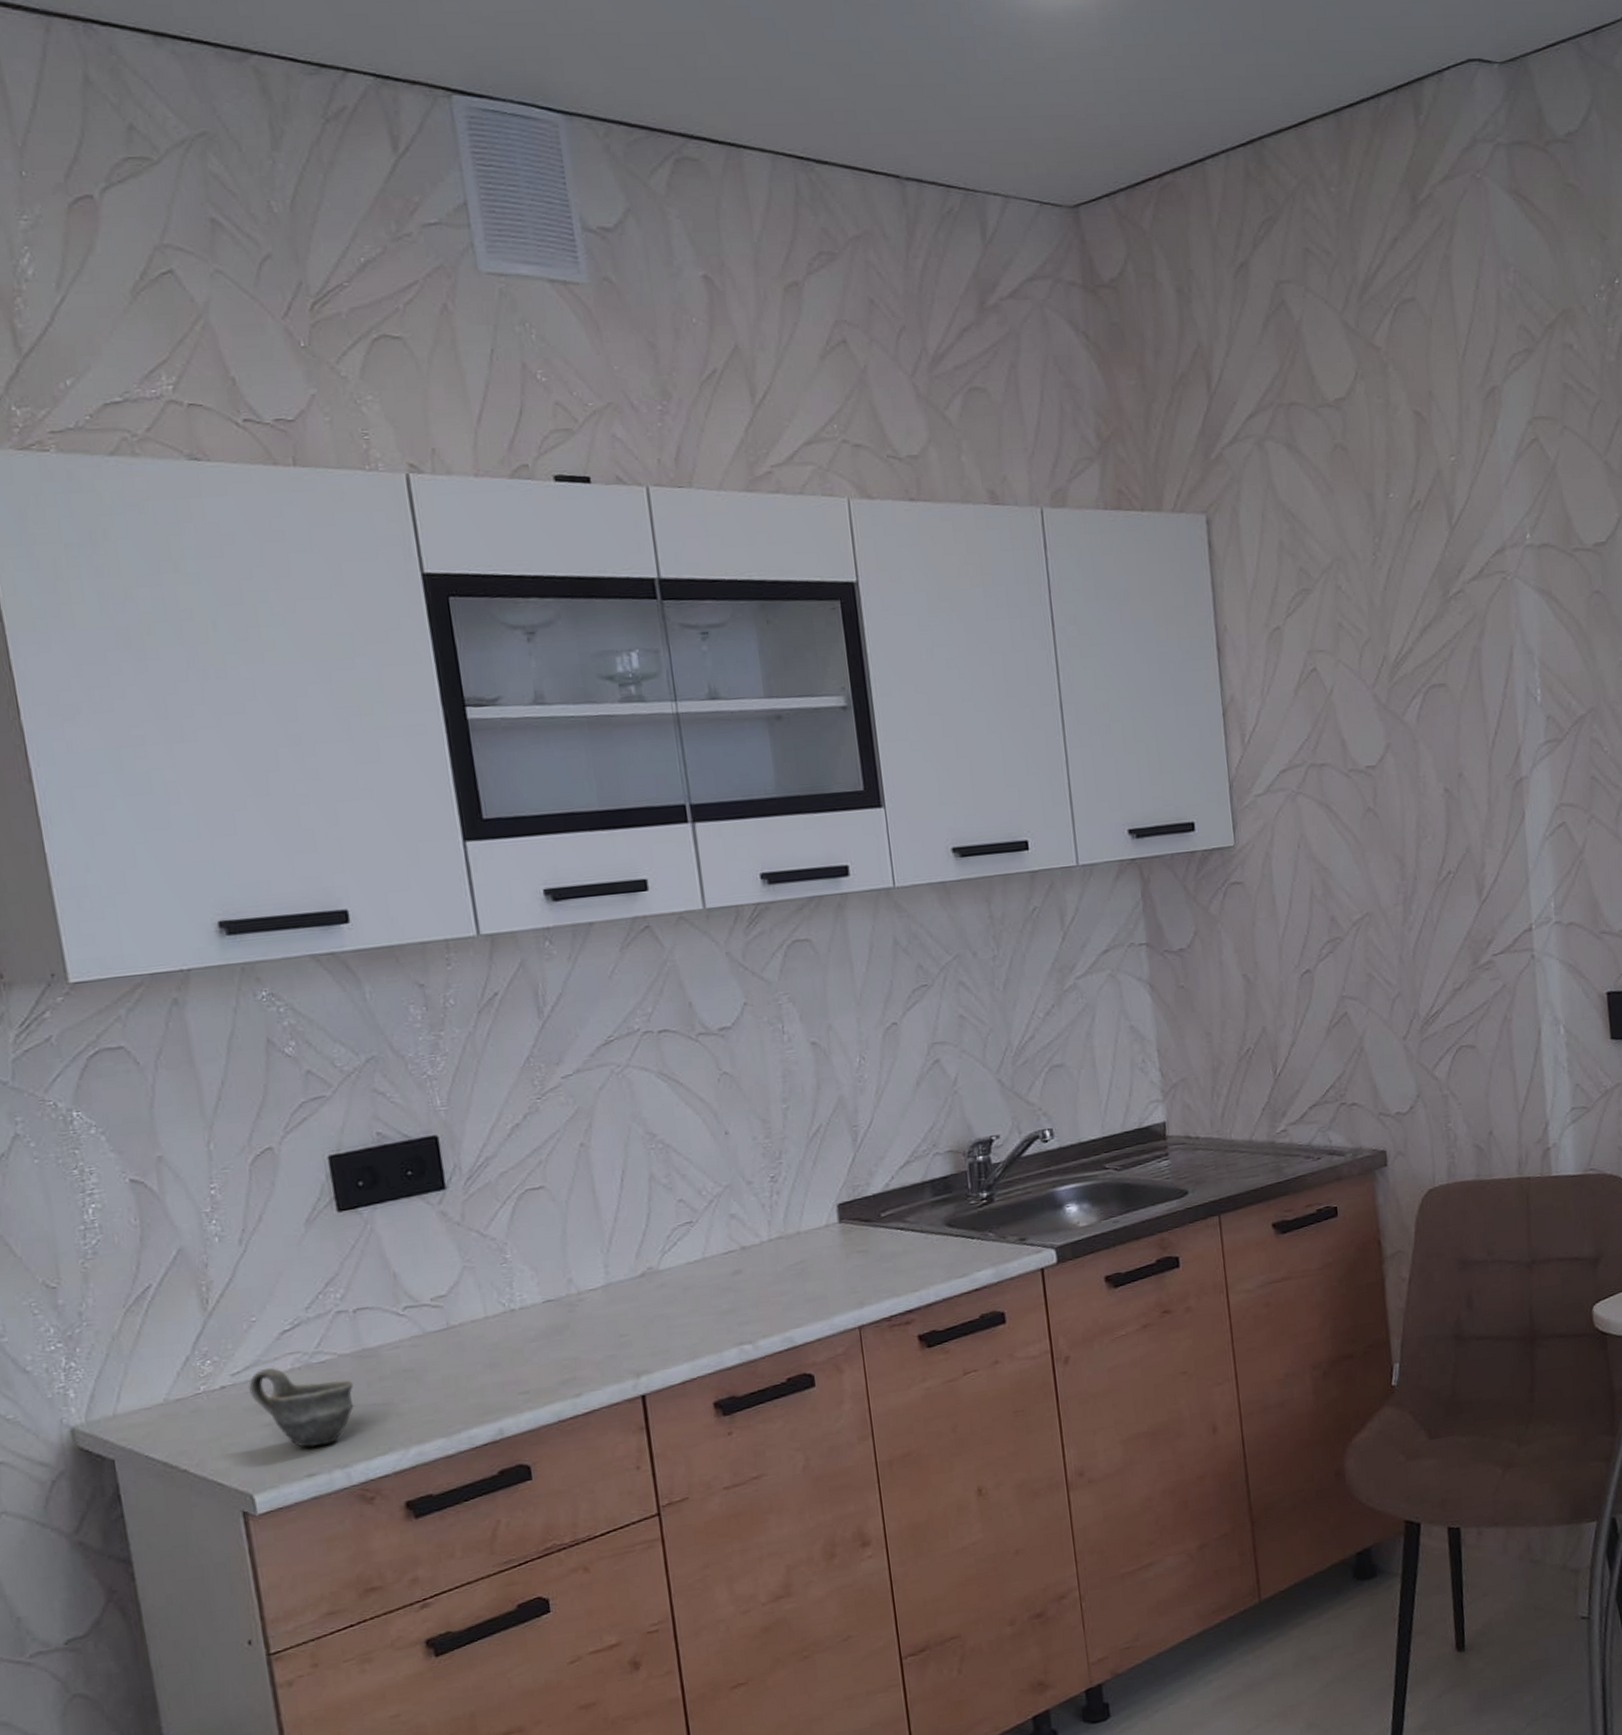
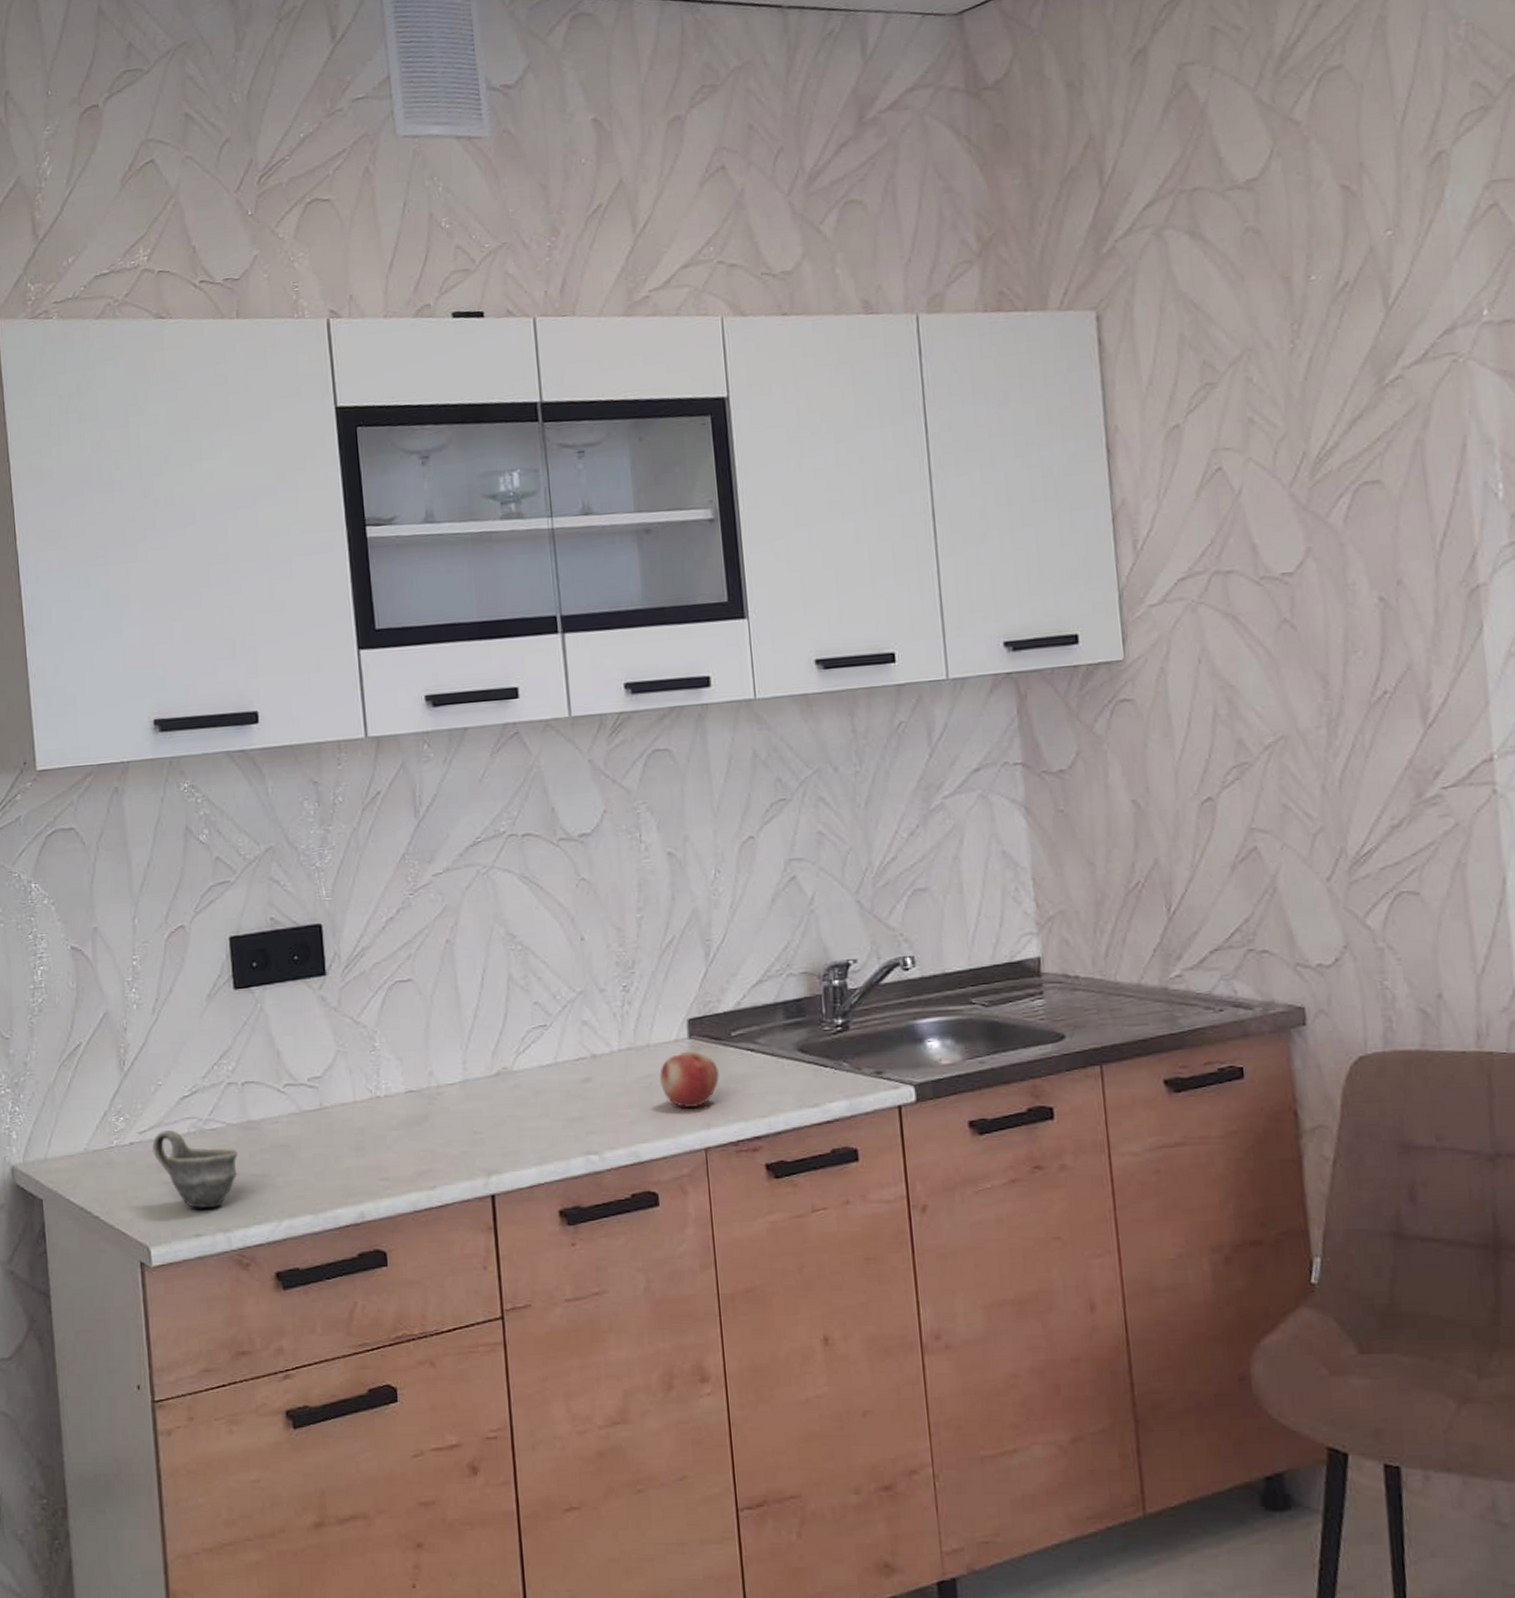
fruit: none [811,1234,871,1290] -> present [659,1051,719,1108]

